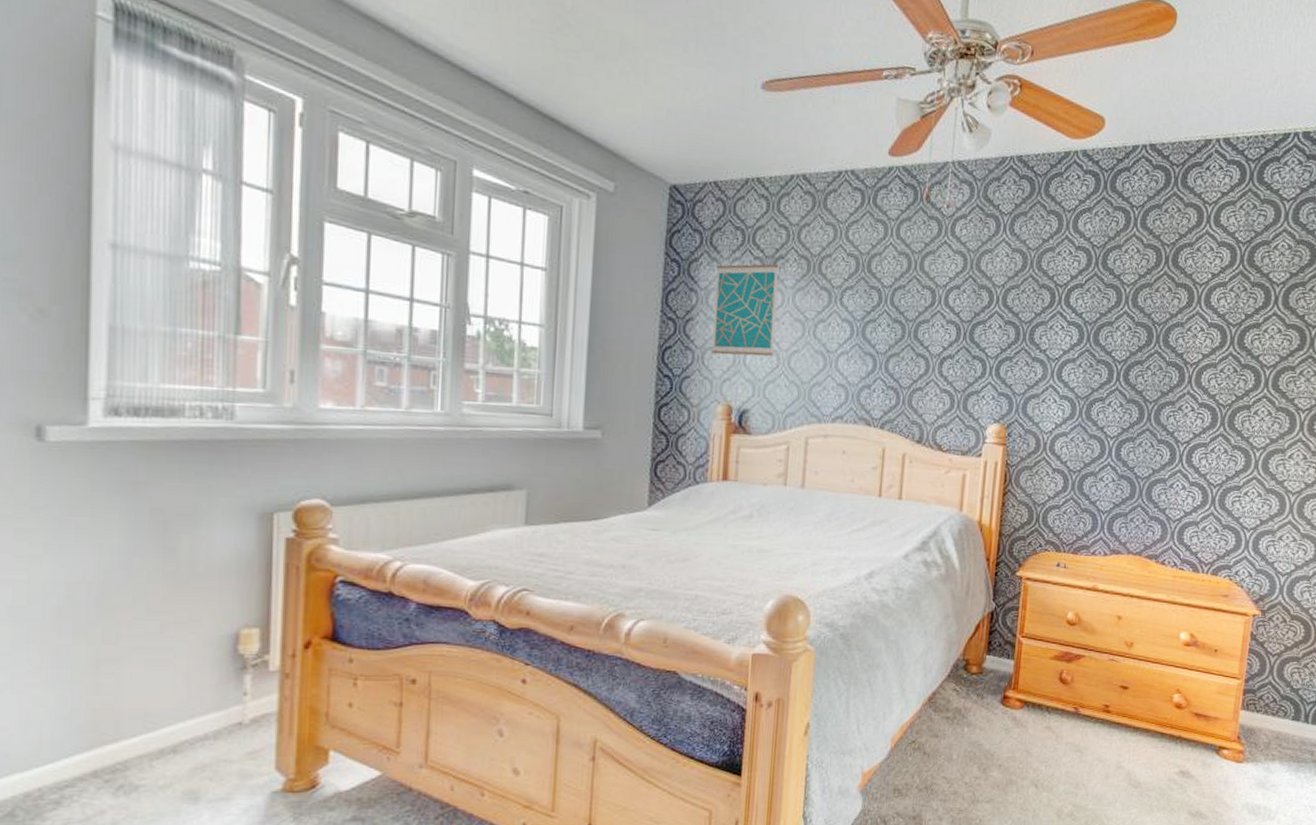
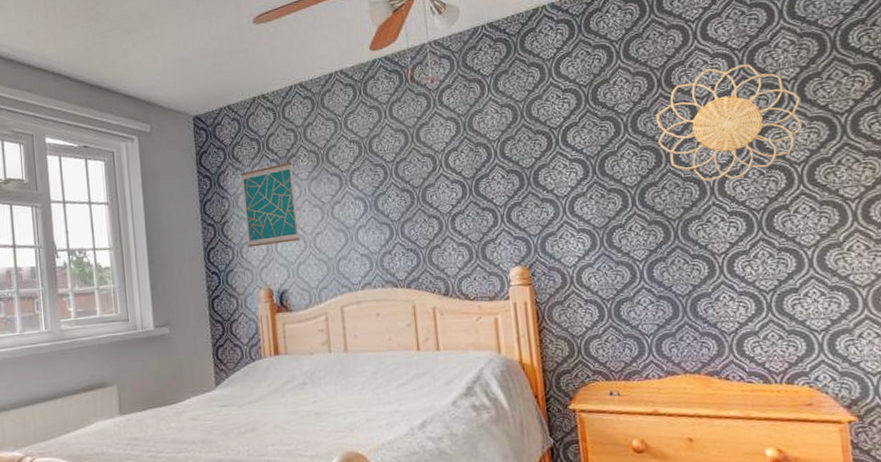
decorative wall piece: none [1152,255,1285,372] -> present [655,63,803,182]

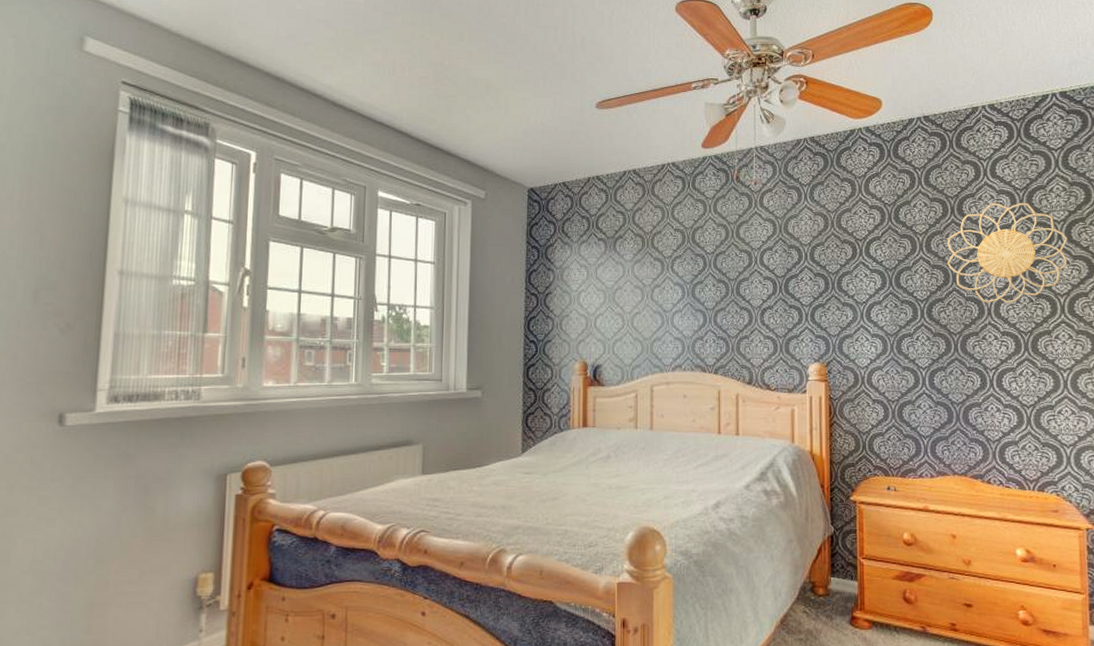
wall art: present [240,162,300,248] -> none [567,243,619,320]

